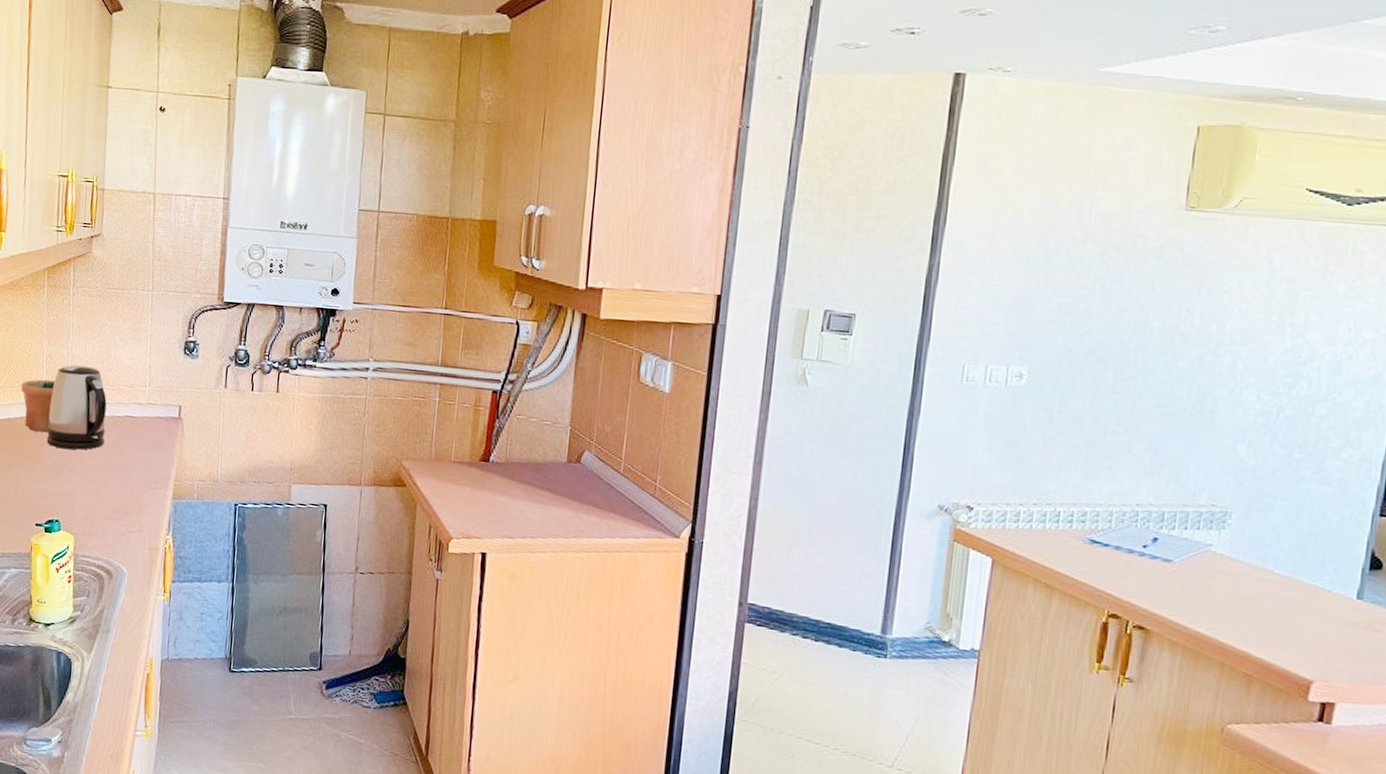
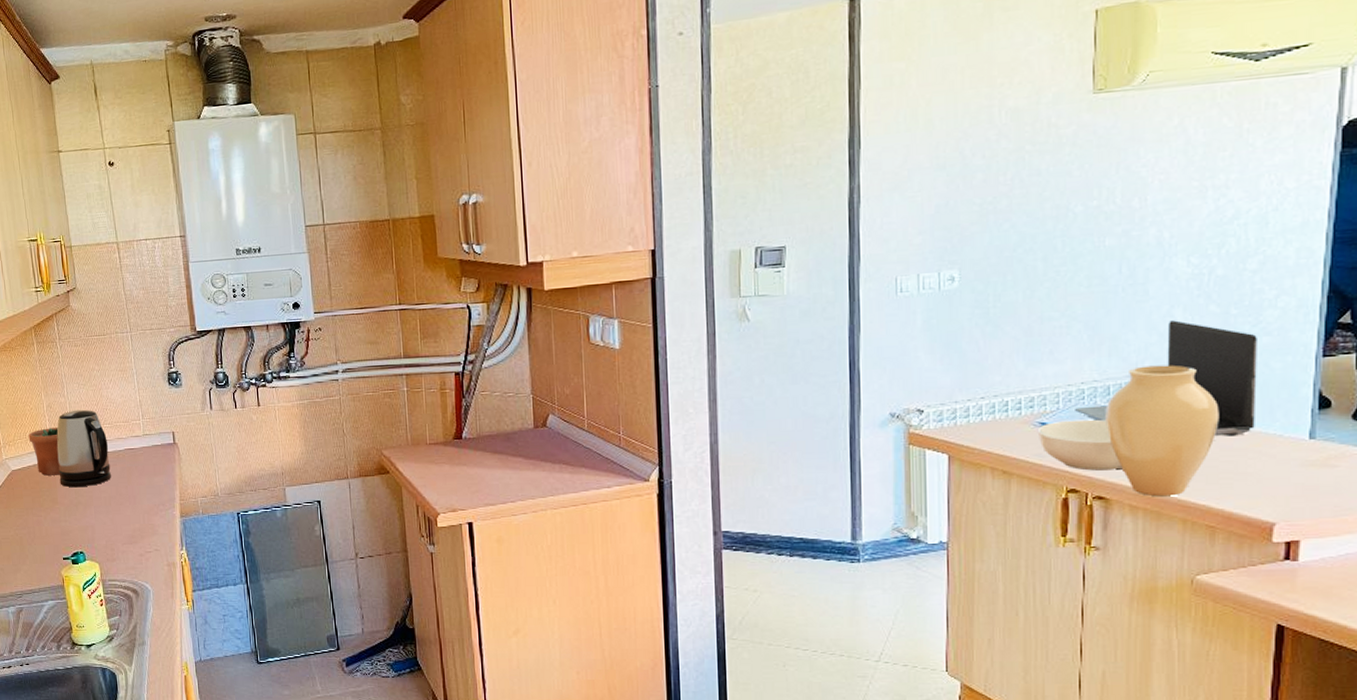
bowl: none [1085,541,1167,601] -> present [1037,419,1123,471]
laptop computer: none [1126,454,1318,584] -> present [1075,320,1257,437]
vase: none [1155,496,1271,638] -> present [1105,364,1219,497]

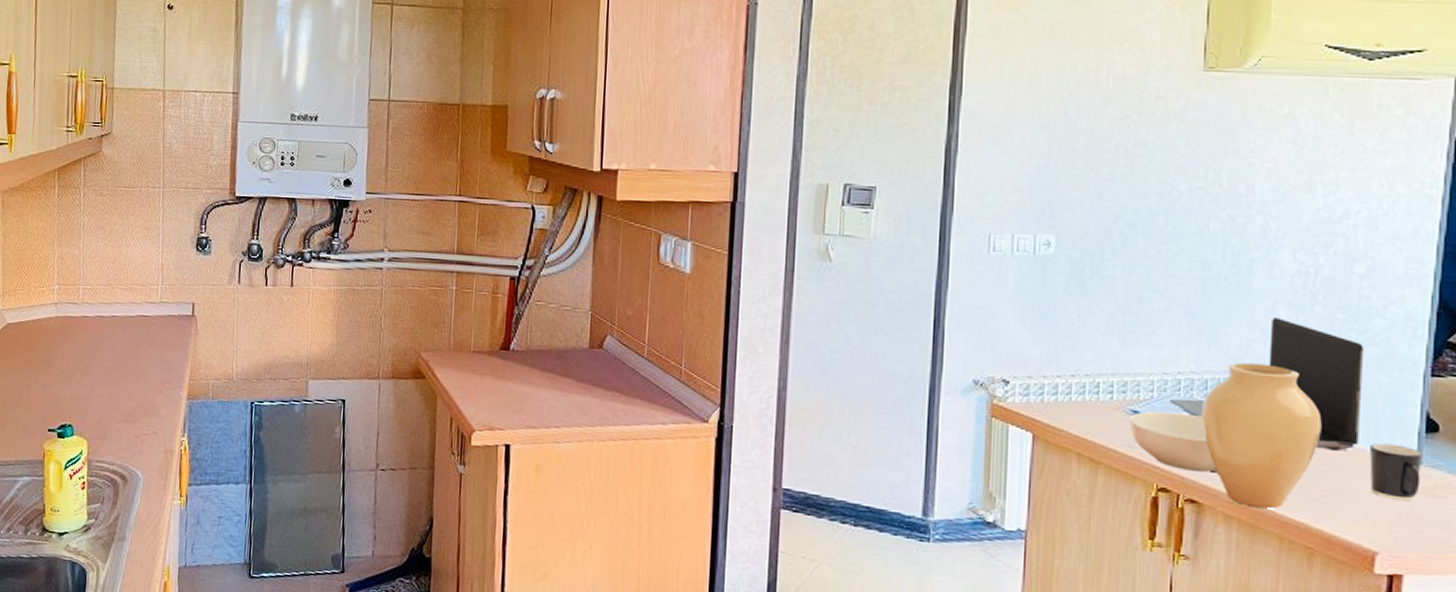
planter: present [28,427,60,476] -> none [32,281,67,335]
kettle: present [56,409,111,488] -> none [58,265,119,352]
mug: none [1266,423,1316,474] -> present [1369,443,1423,501]

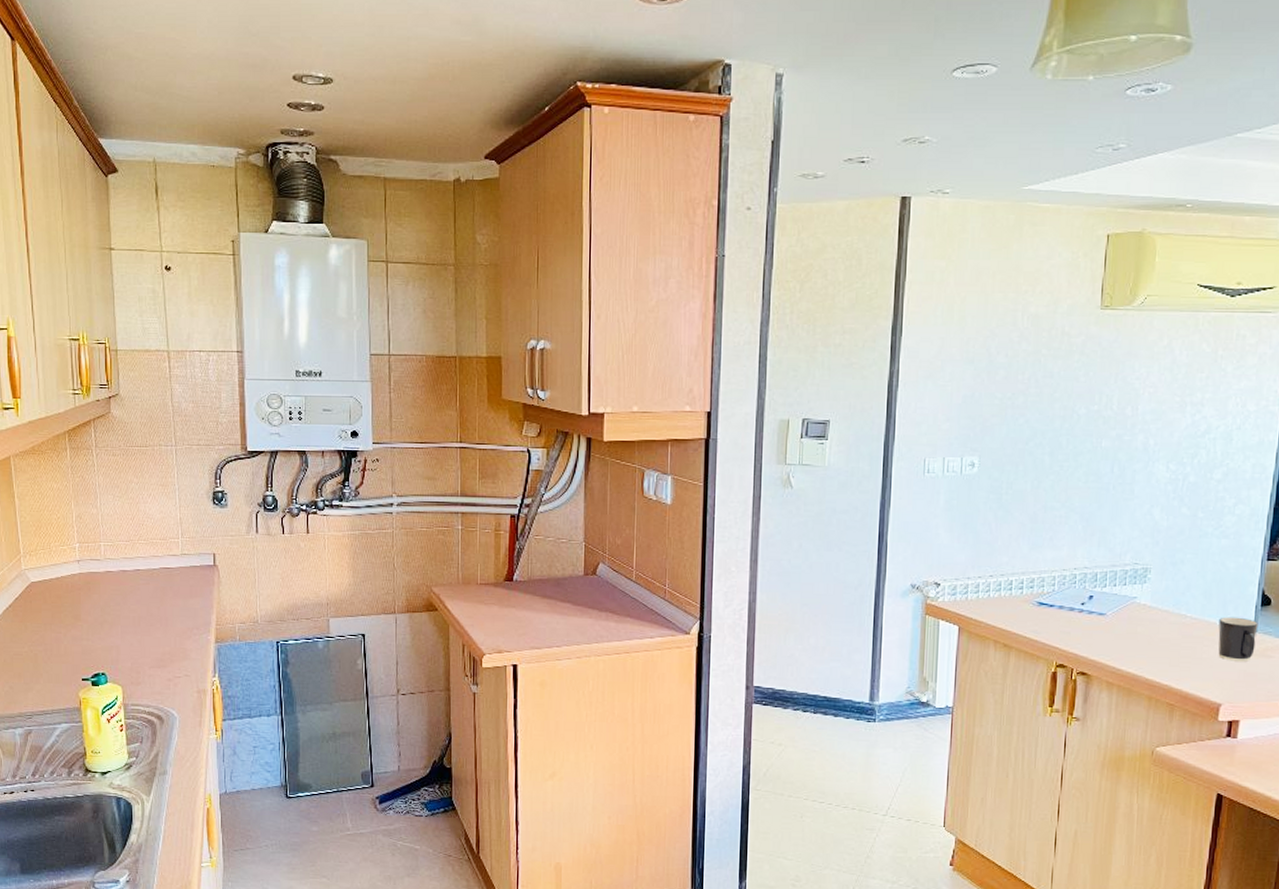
bowl: present [1128,411,1218,473] -> none [1035,601,1103,649]
laptop computer: present [1170,317,1364,450] -> none [1067,519,1218,625]
vase: present [1201,362,1322,510] -> none [1091,557,1184,676]

